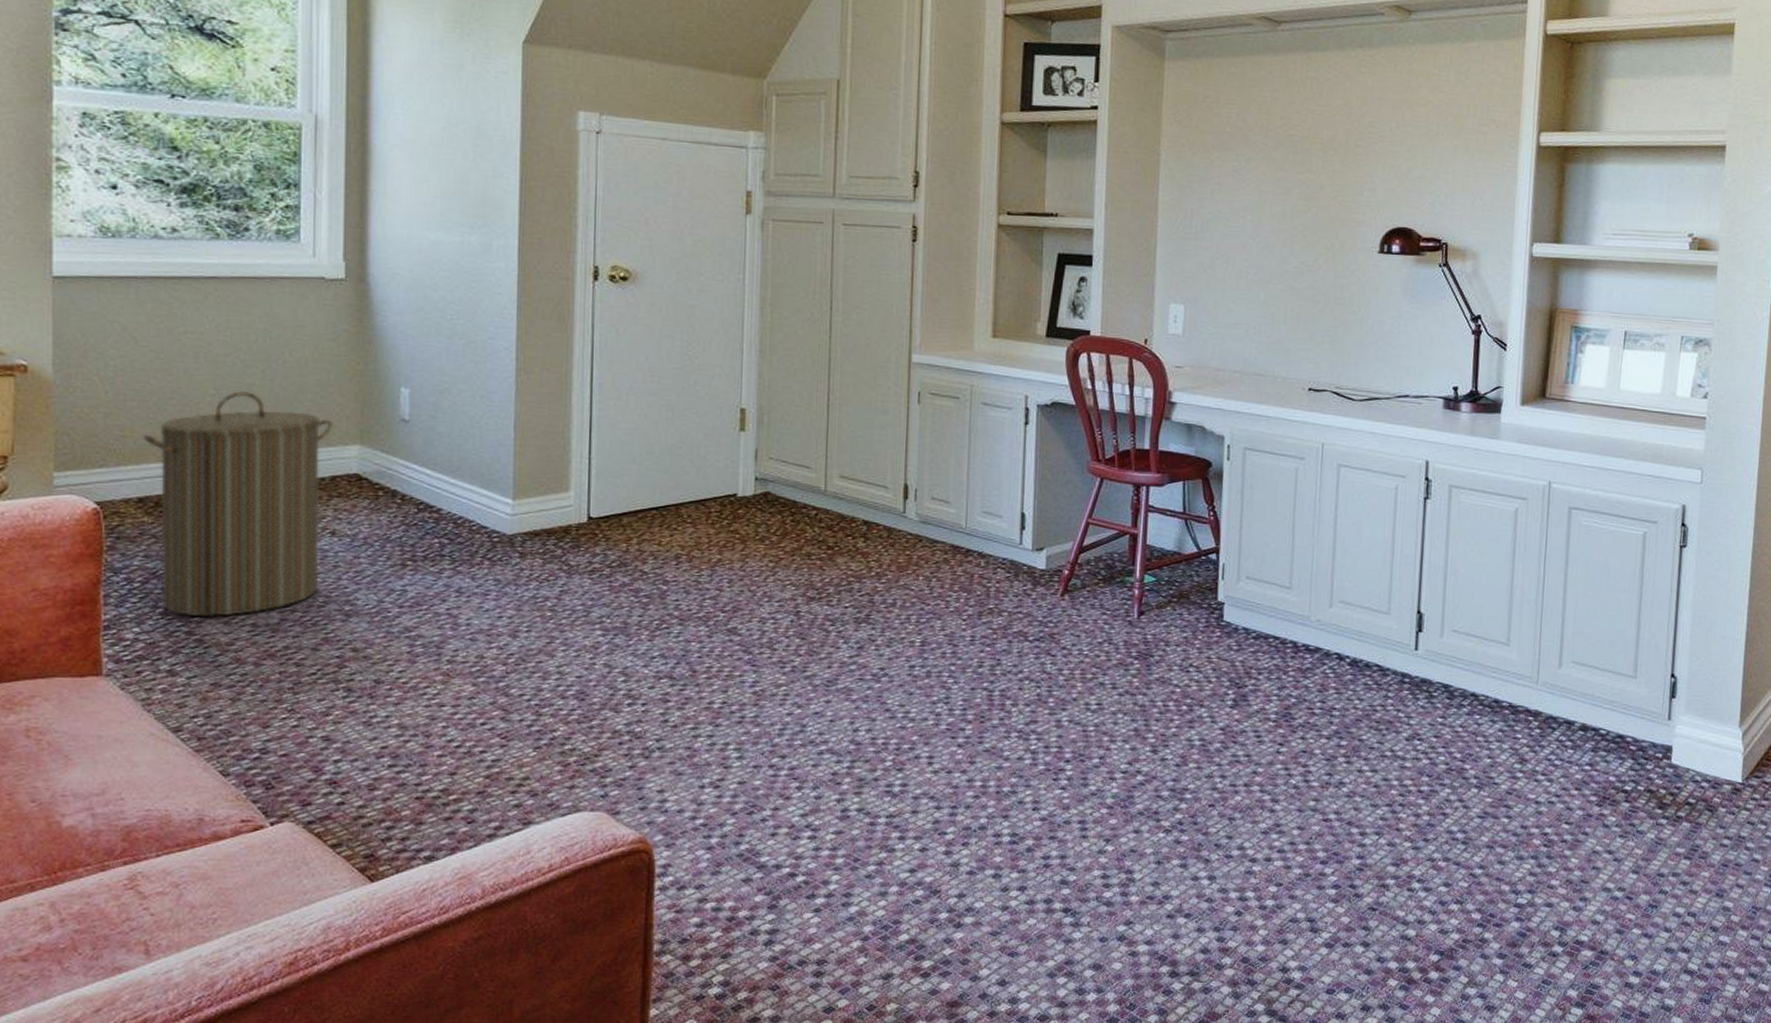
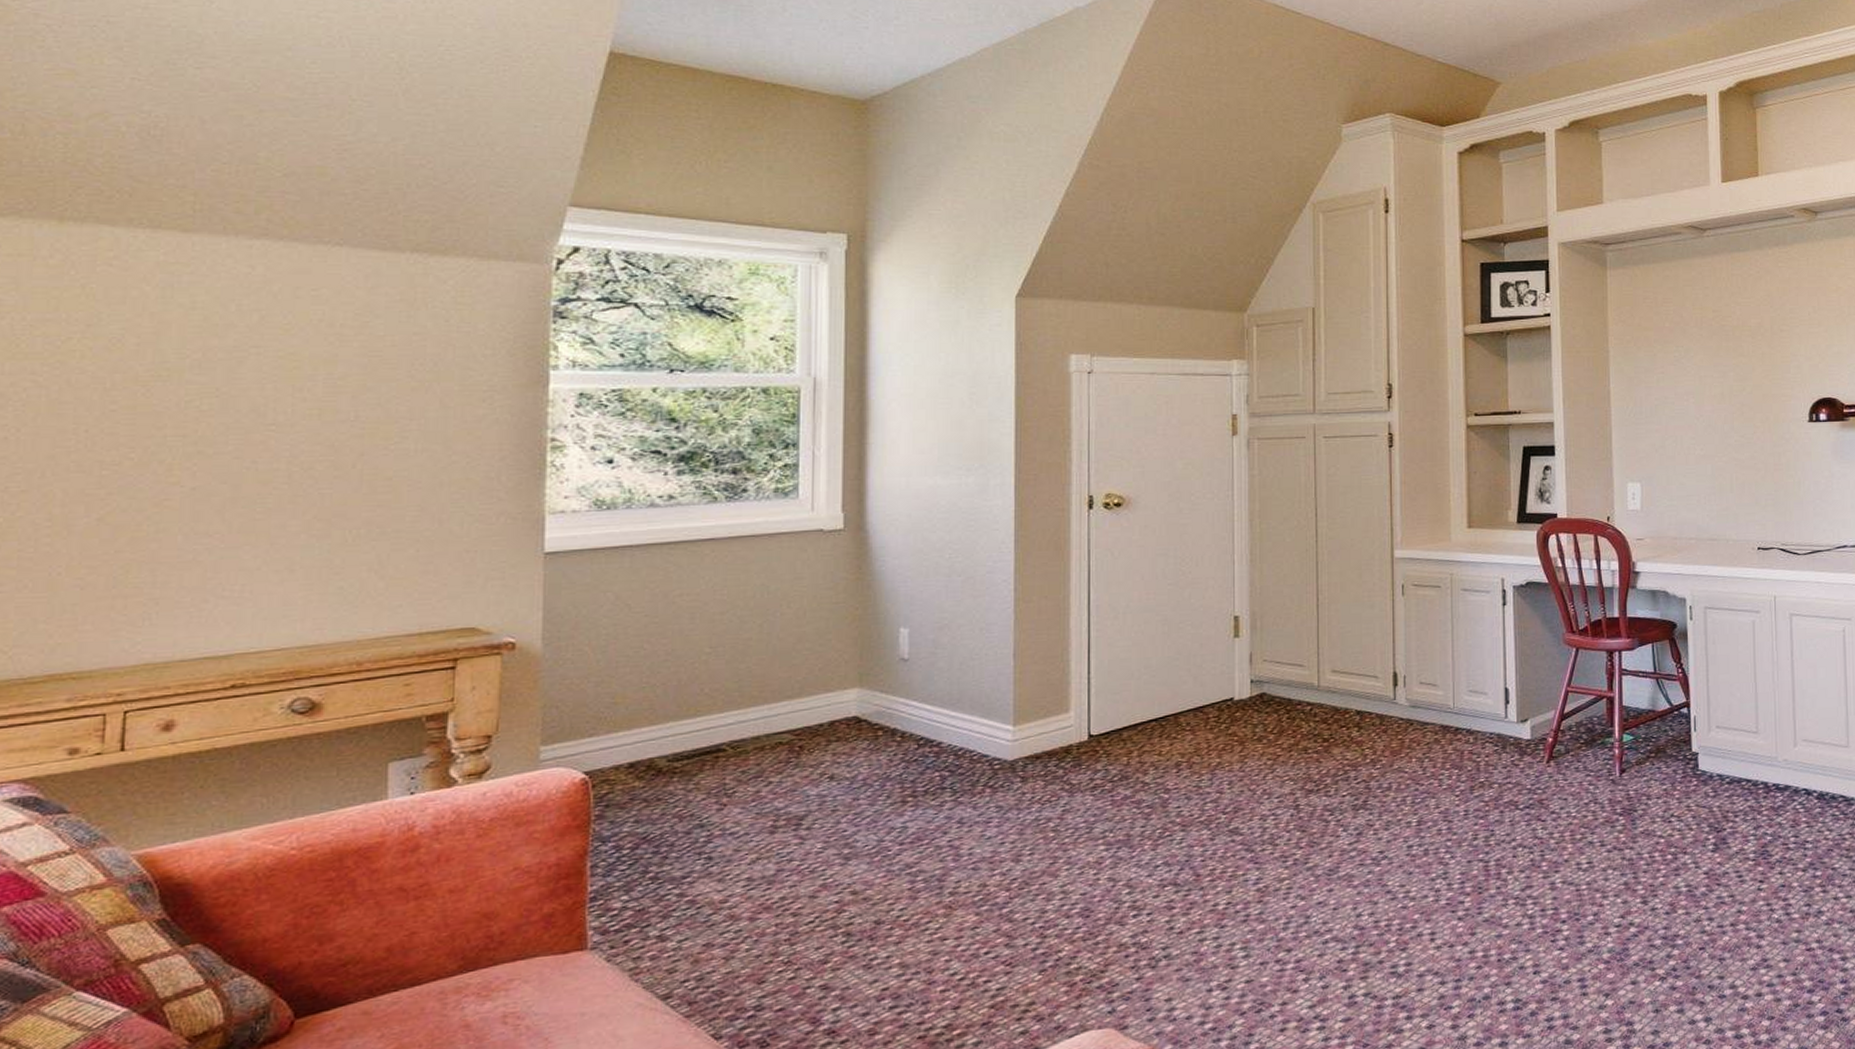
laundry hamper: present [143,391,333,617] -> none [635,647,831,879]

